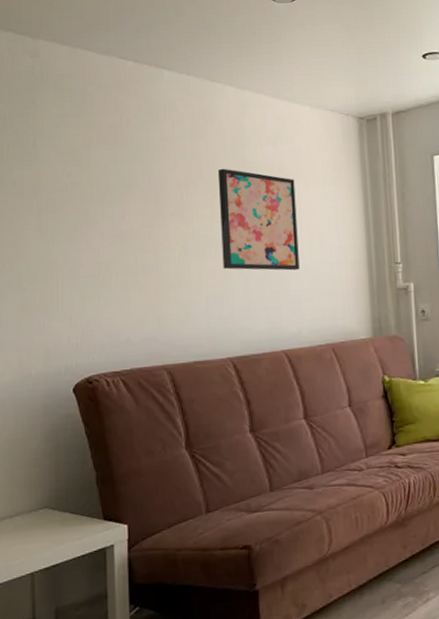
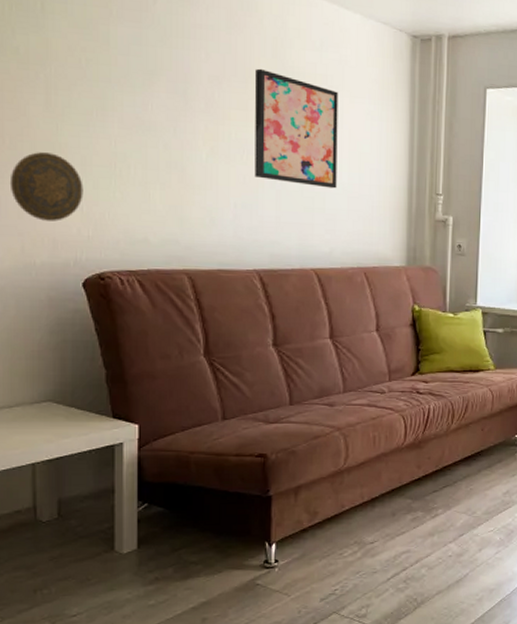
decorative plate: none [8,270,72,334] -> present [9,152,83,221]

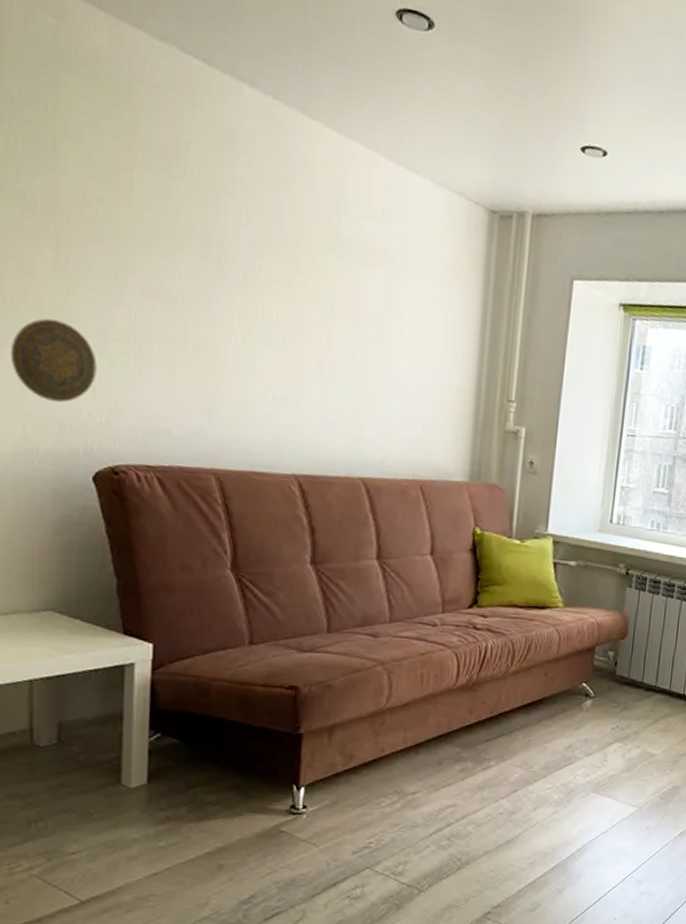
wall art: present [254,68,338,189] -> none [298,237,400,386]

